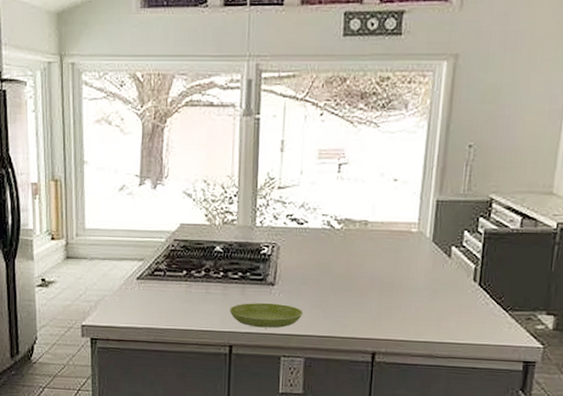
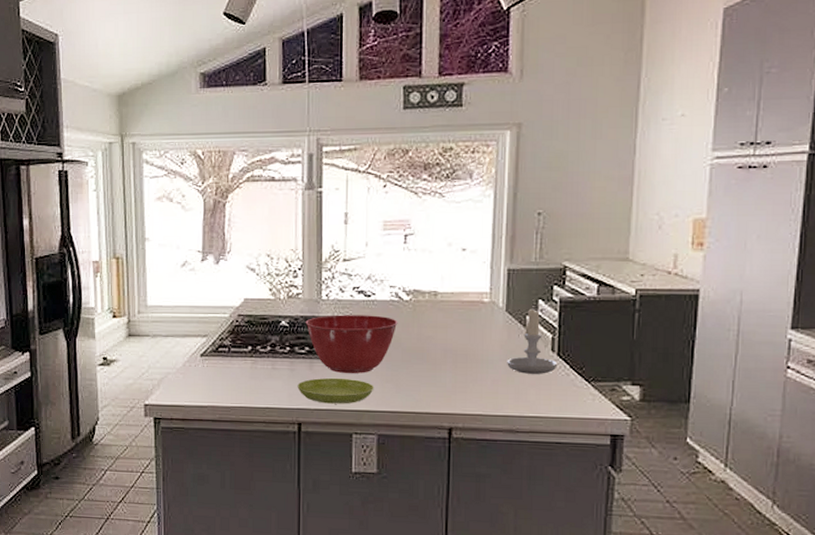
mixing bowl: none [239,241,329,299] -> present [305,315,398,373]
candle: none [430,238,478,303] -> present [507,307,558,374]

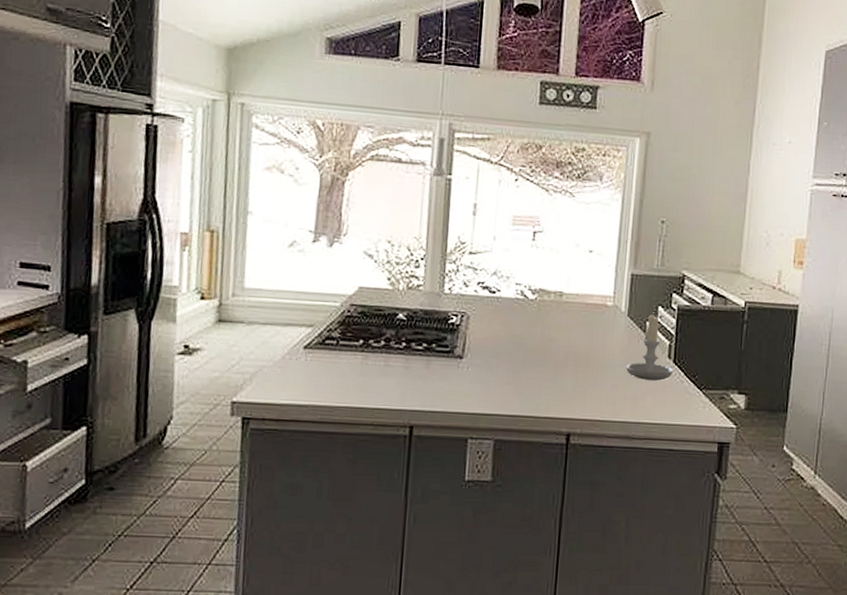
saucer: present [297,378,374,404] -> none [411,378,494,407]
mixing bowl: present [305,315,398,373] -> none [425,310,522,374]

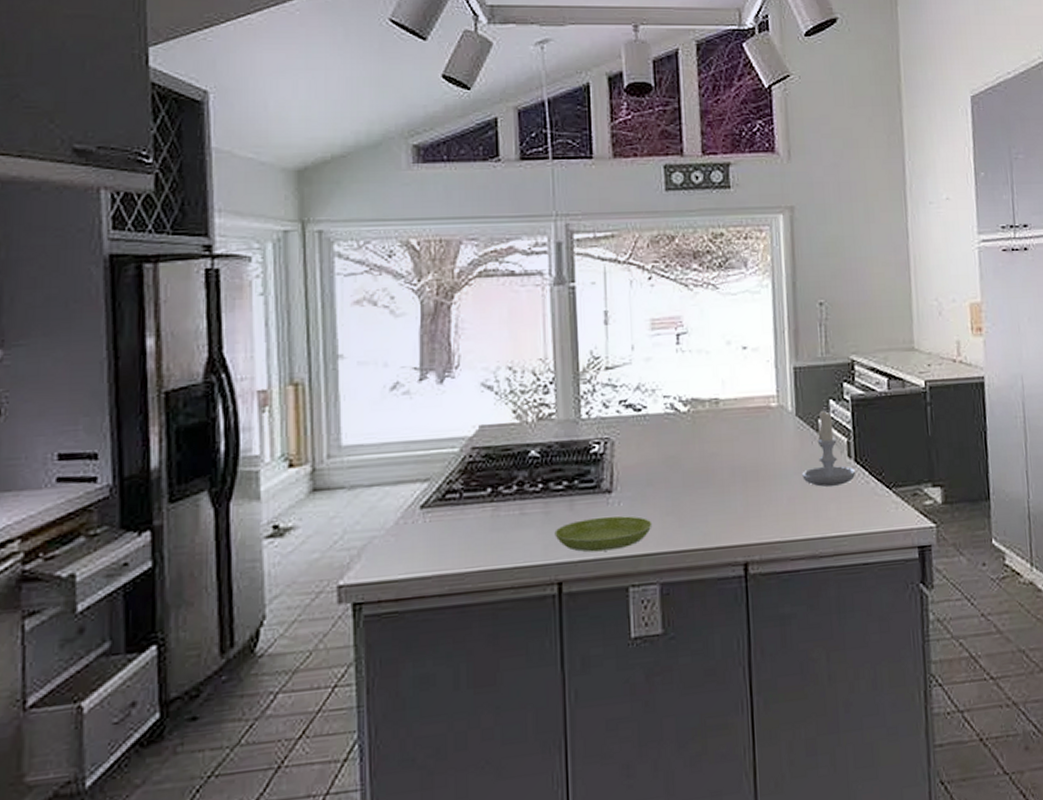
saucer: none [411,378,494,407] -> present [554,516,652,552]

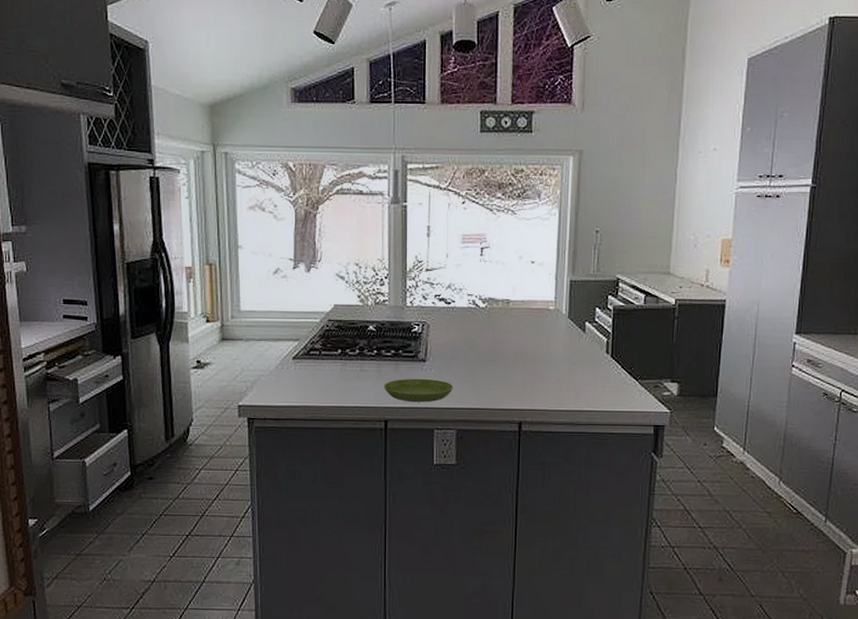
candle: present [802,408,856,487] -> none [569,314,611,373]

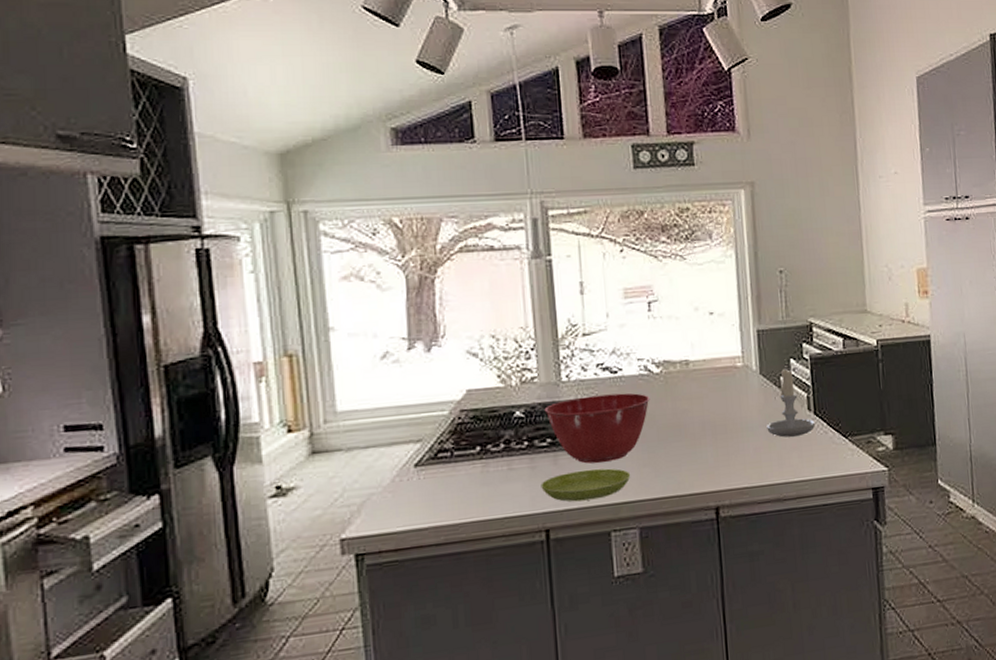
mixing bowl: none [391,320,475,374] -> present [544,393,650,464]
candle: none [569,314,611,373] -> present [766,367,816,438]

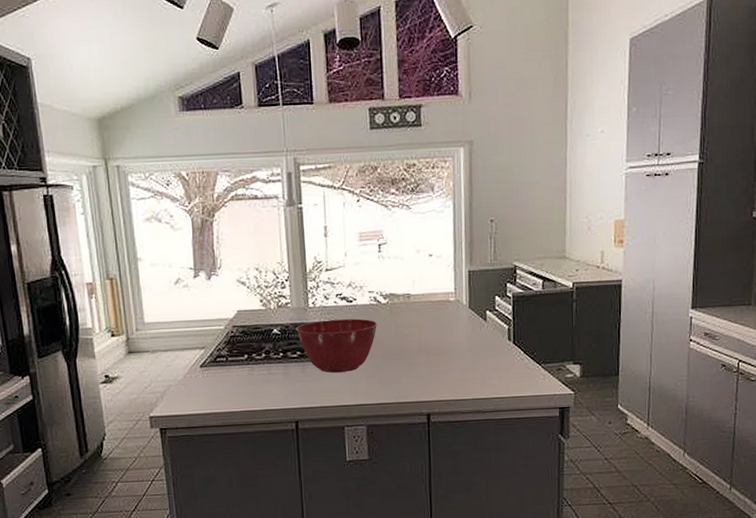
saucer: present [541,468,631,502] -> none [292,378,361,402]
candle: present [766,367,816,438] -> none [472,303,514,361]

